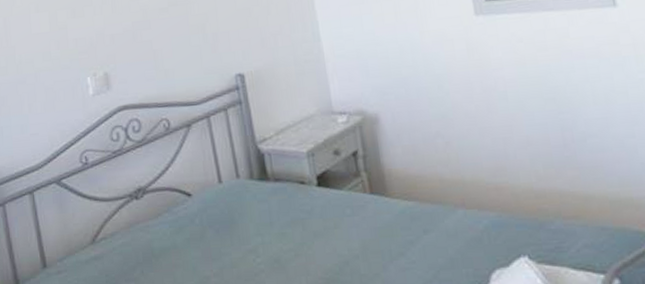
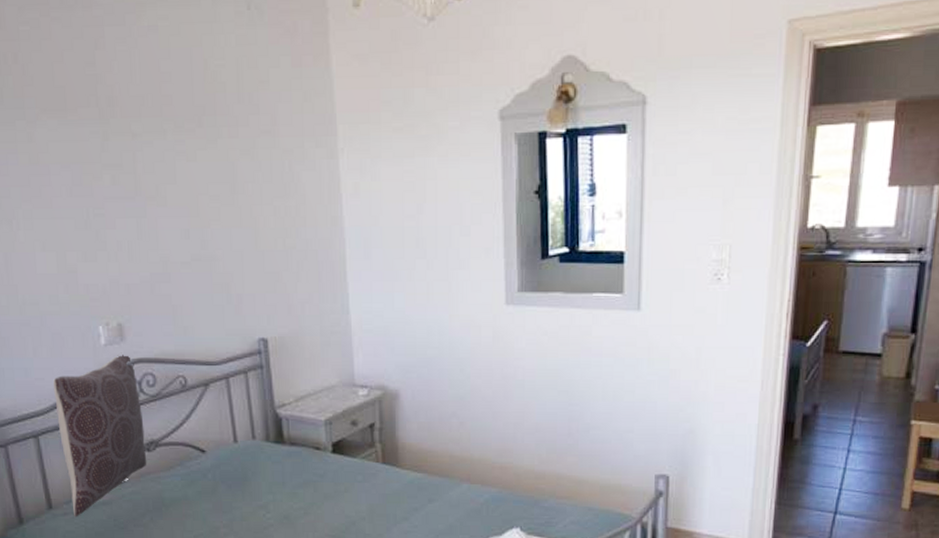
pillow: none [47,101,136,275] -> present [53,352,147,517]

